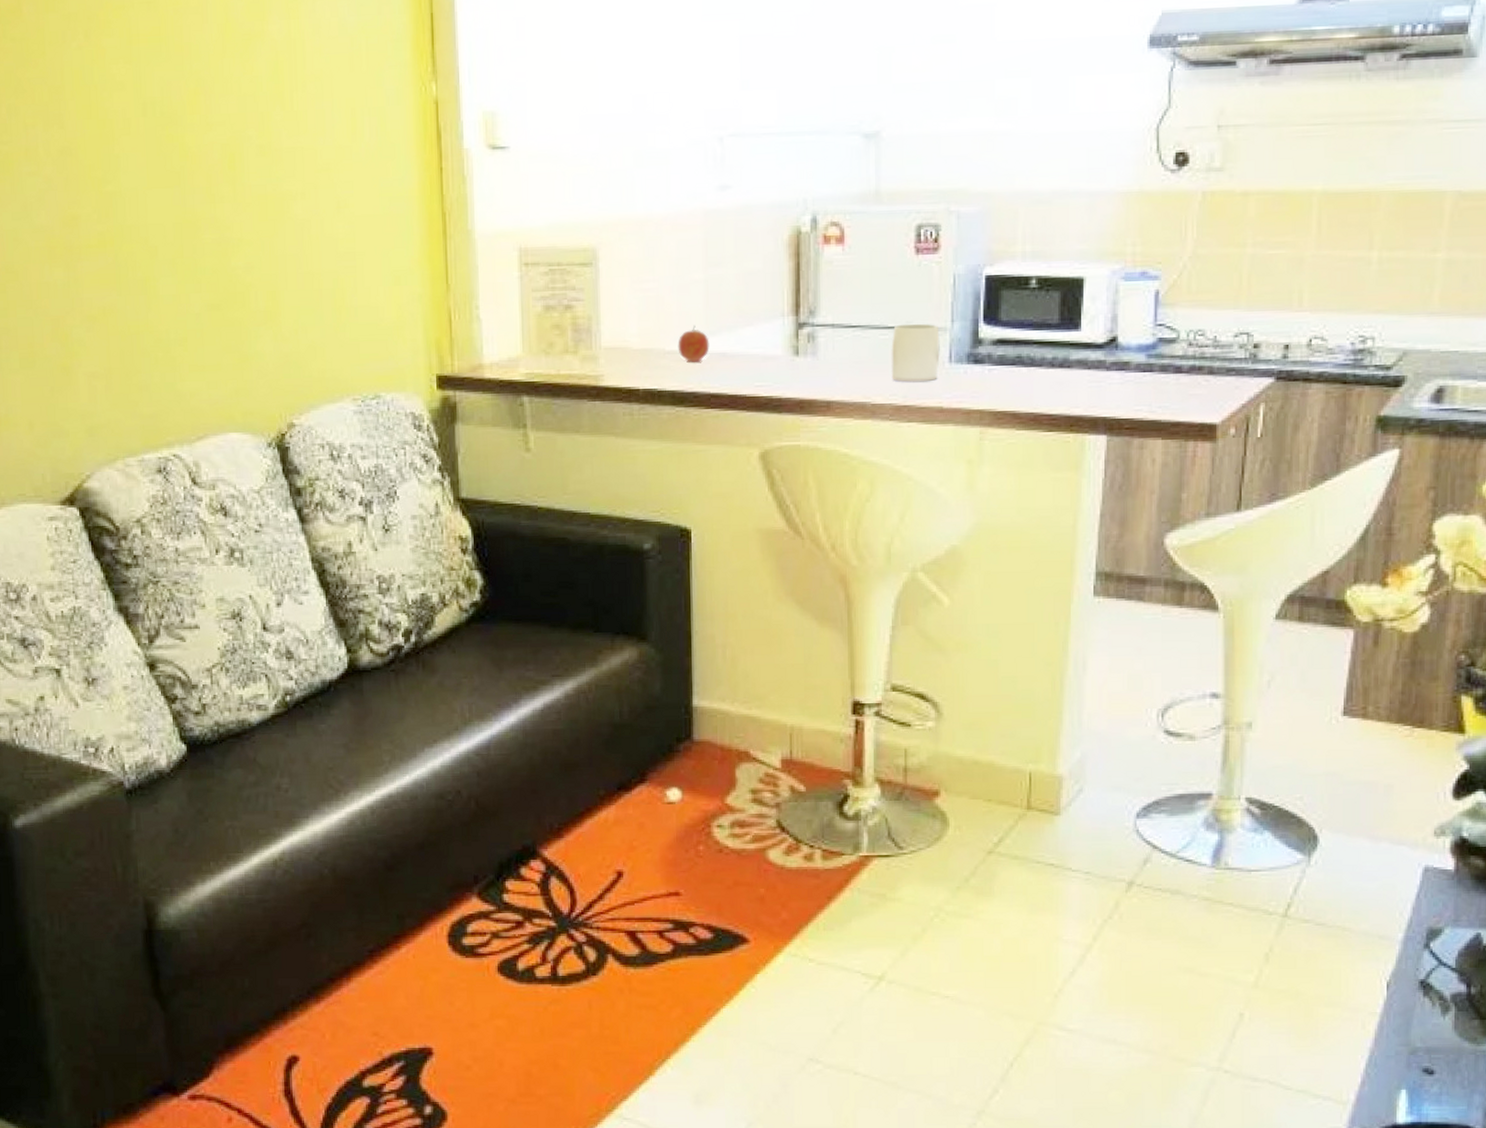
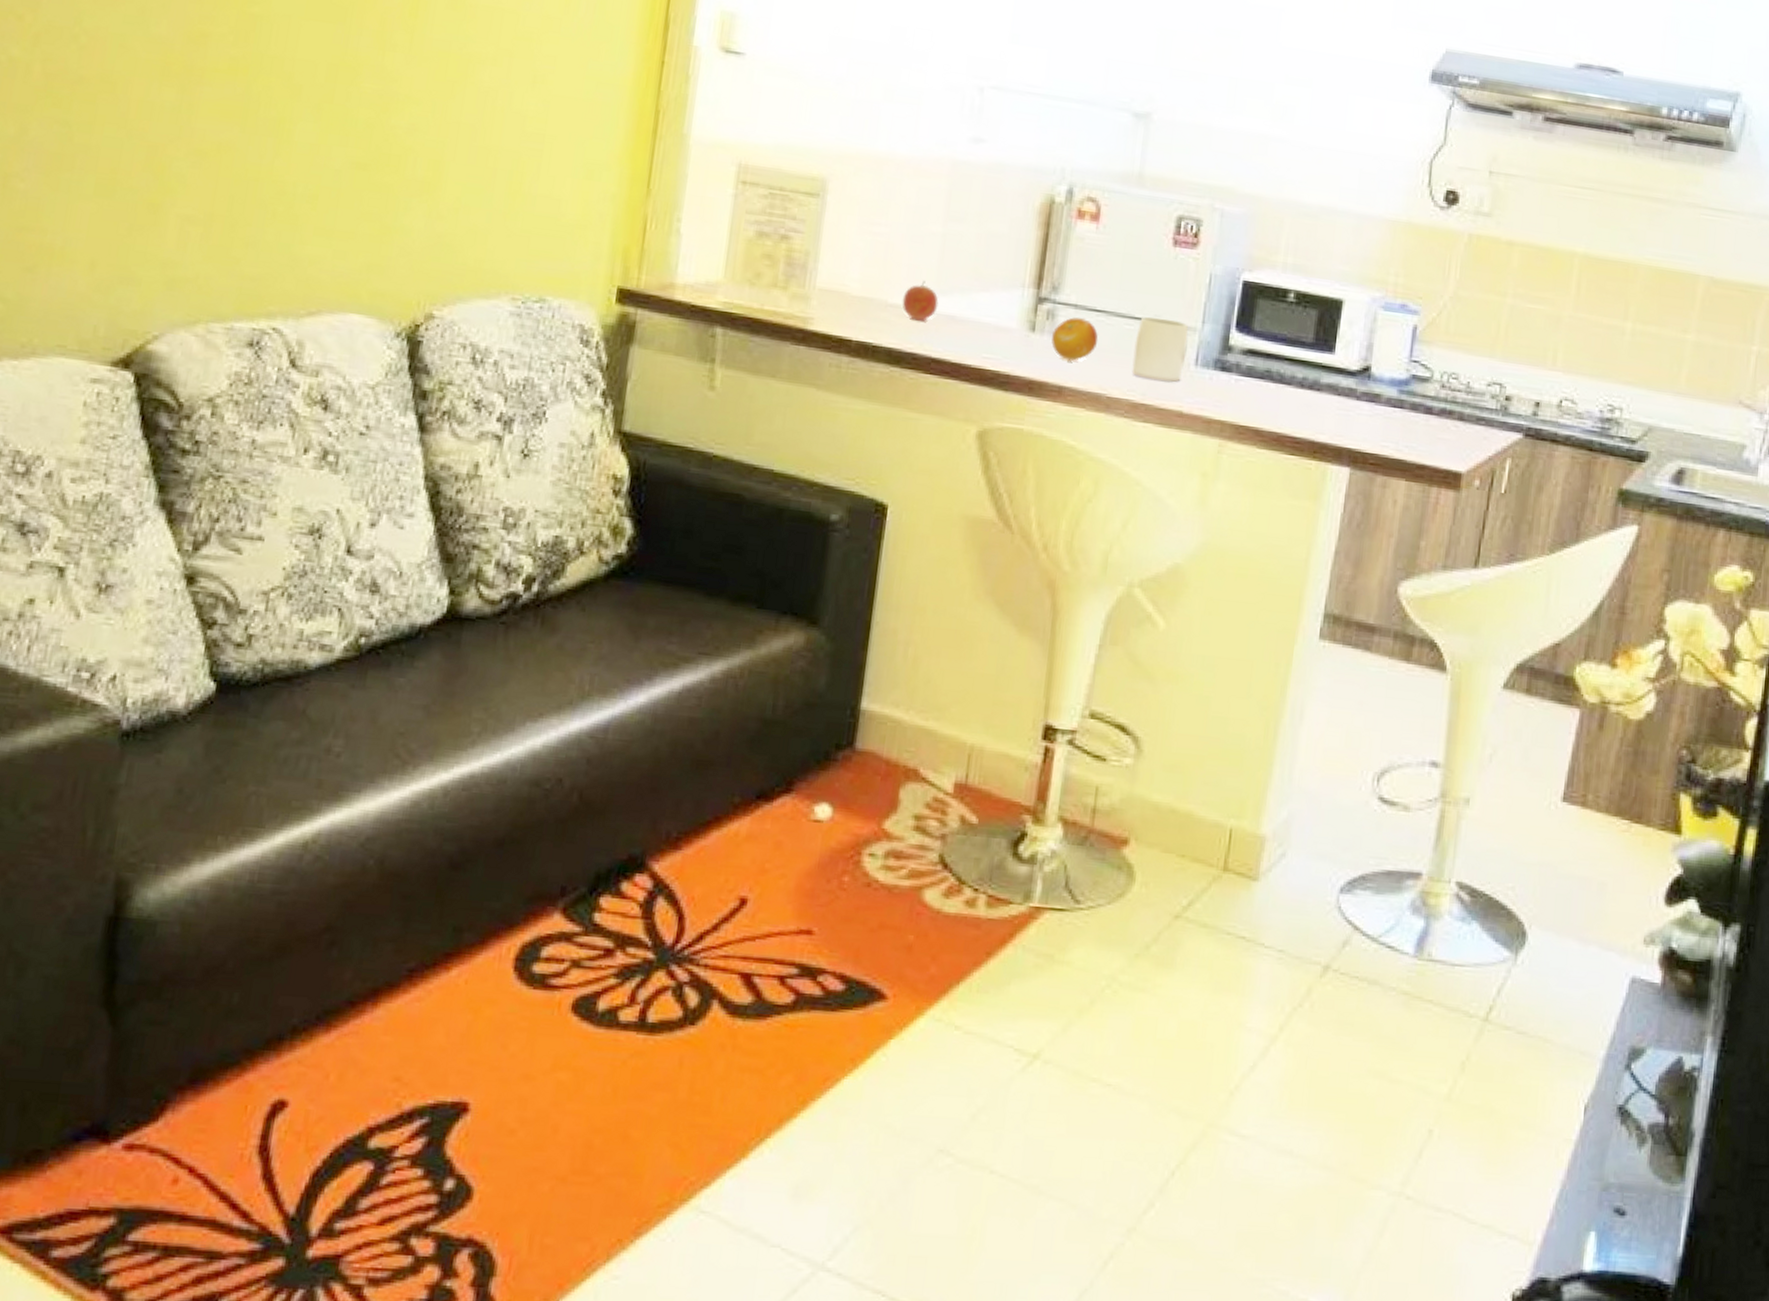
fruit: none [814,336,857,376] -> present [1051,317,1098,361]

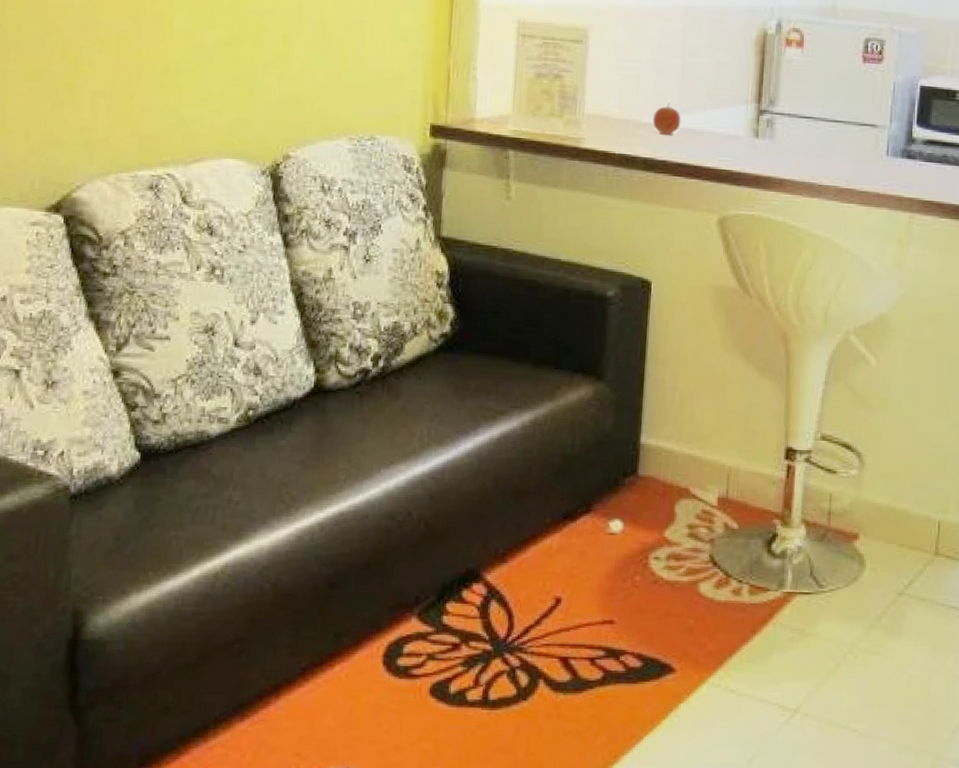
fruit: present [1051,317,1098,361] -> none [771,124,809,158]
mug: present [1132,316,1189,383] -> none [837,119,880,170]

